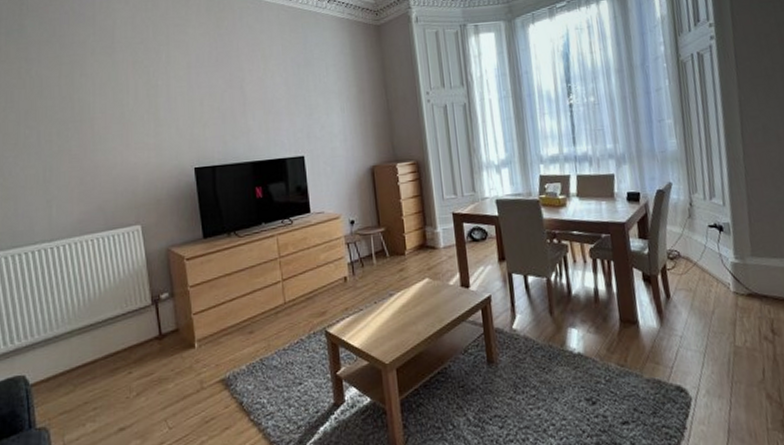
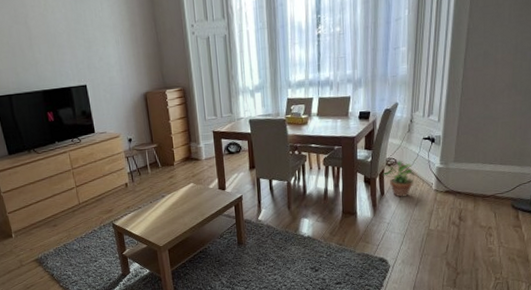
potted plant: none [665,252,706,301] -> present [383,160,415,197]

